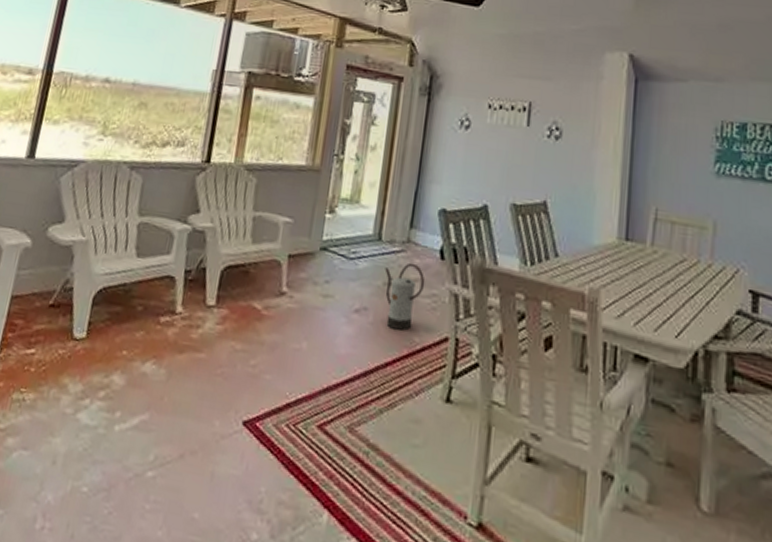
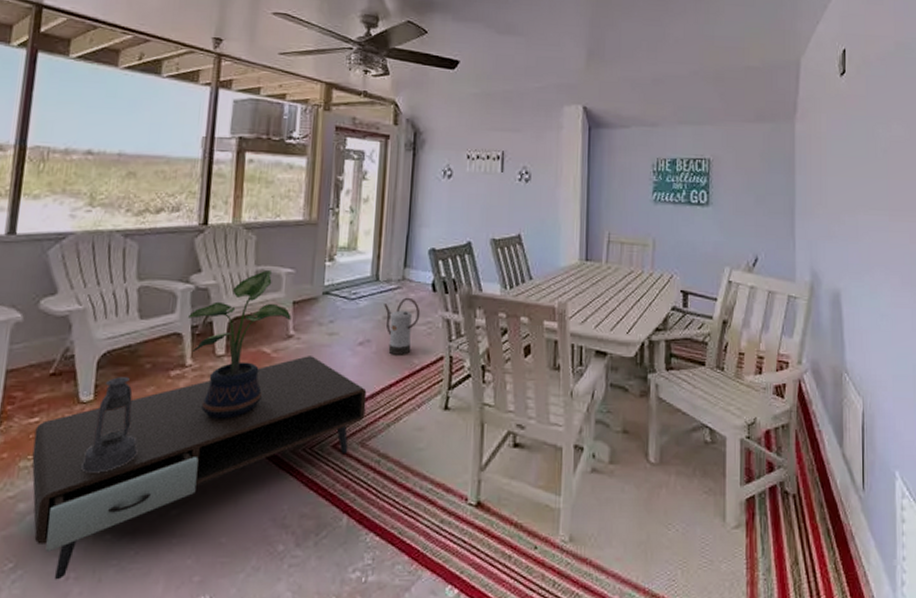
coffee table: none [17,317,360,528] -> present [32,356,367,580]
lantern: none [66,316,123,418] -> present [80,377,138,473]
potted plant: none [182,217,286,378] -> present [187,271,291,419]

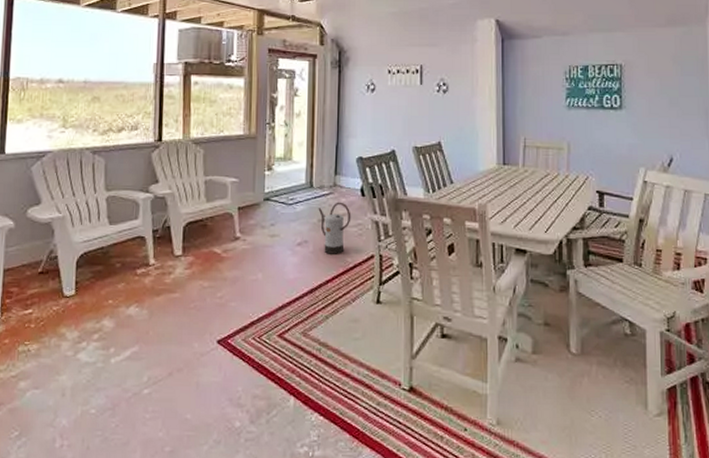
coffee table: present [32,356,367,580] -> none [28,255,306,447]
lantern: present [80,377,138,473] -> none [67,275,113,357]
potted plant: present [187,271,291,419] -> none [149,180,237,311]

